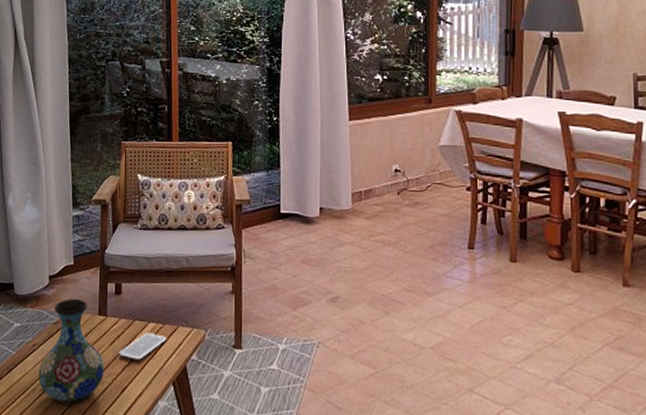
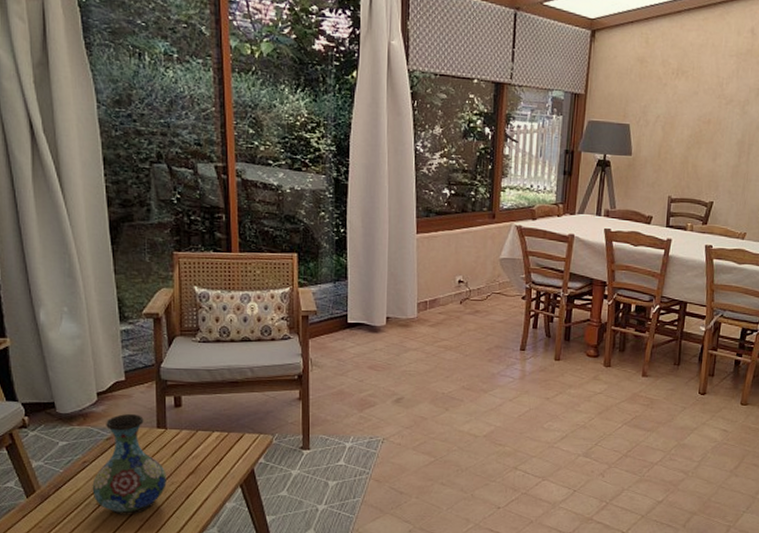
smartphone: present [119,333,167,361] -> none [181,441,233,468]

